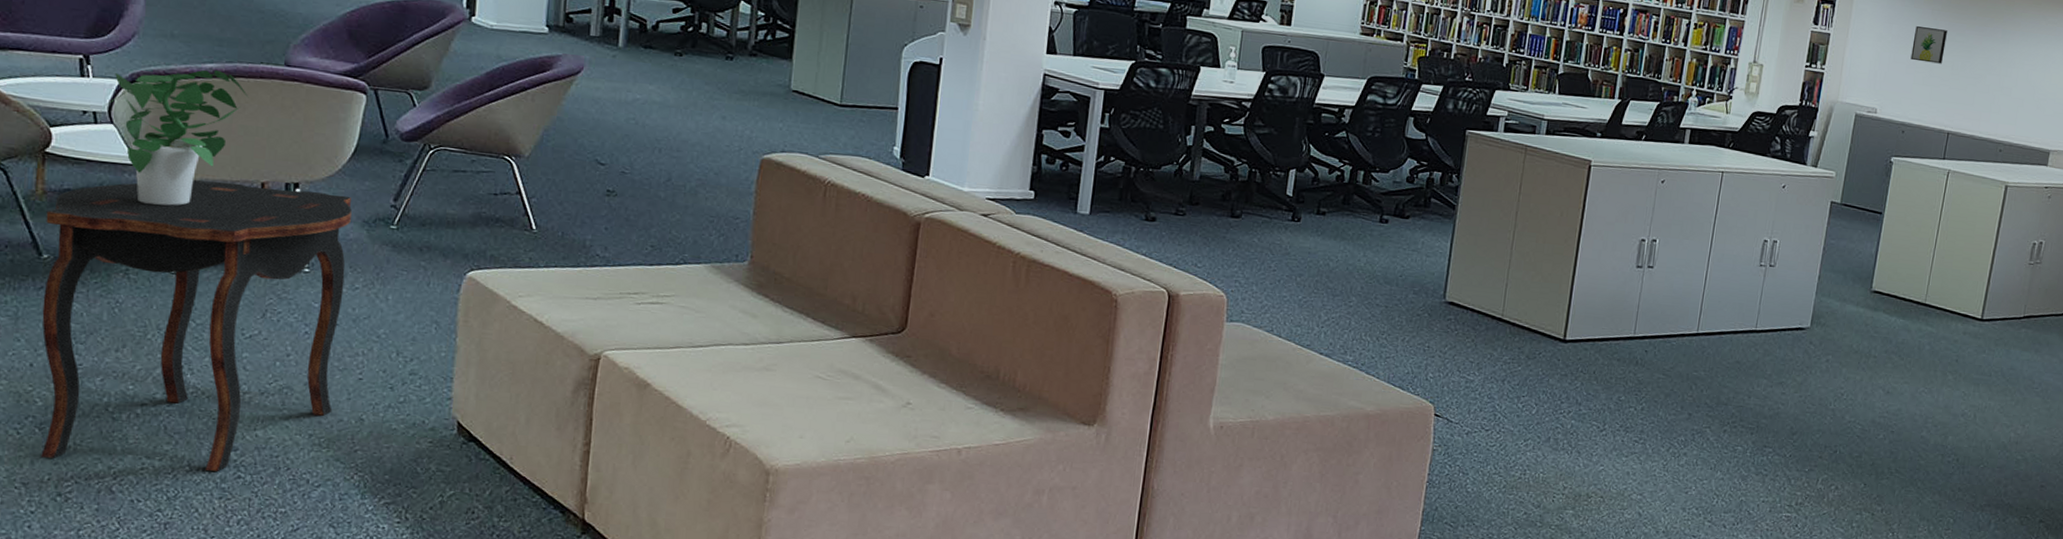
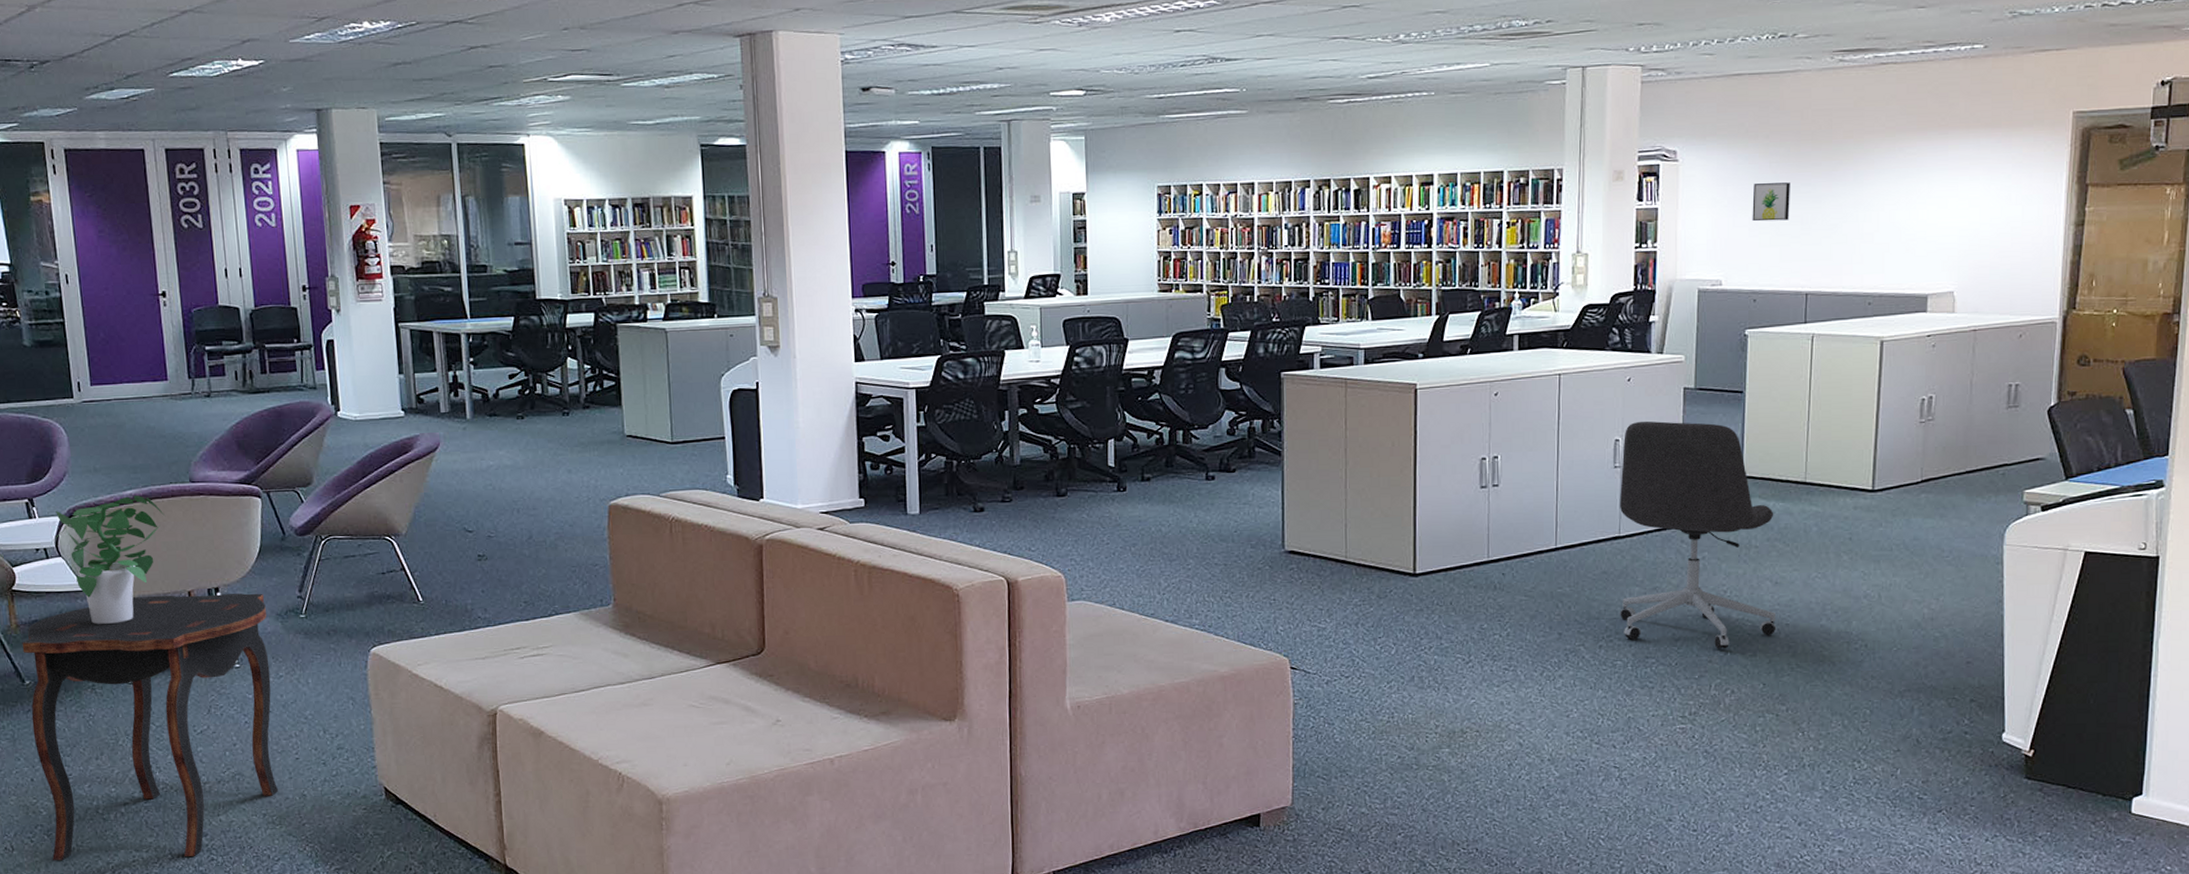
office chair: none [1746,226,1894,448] -> present [1619,421,1777,649]

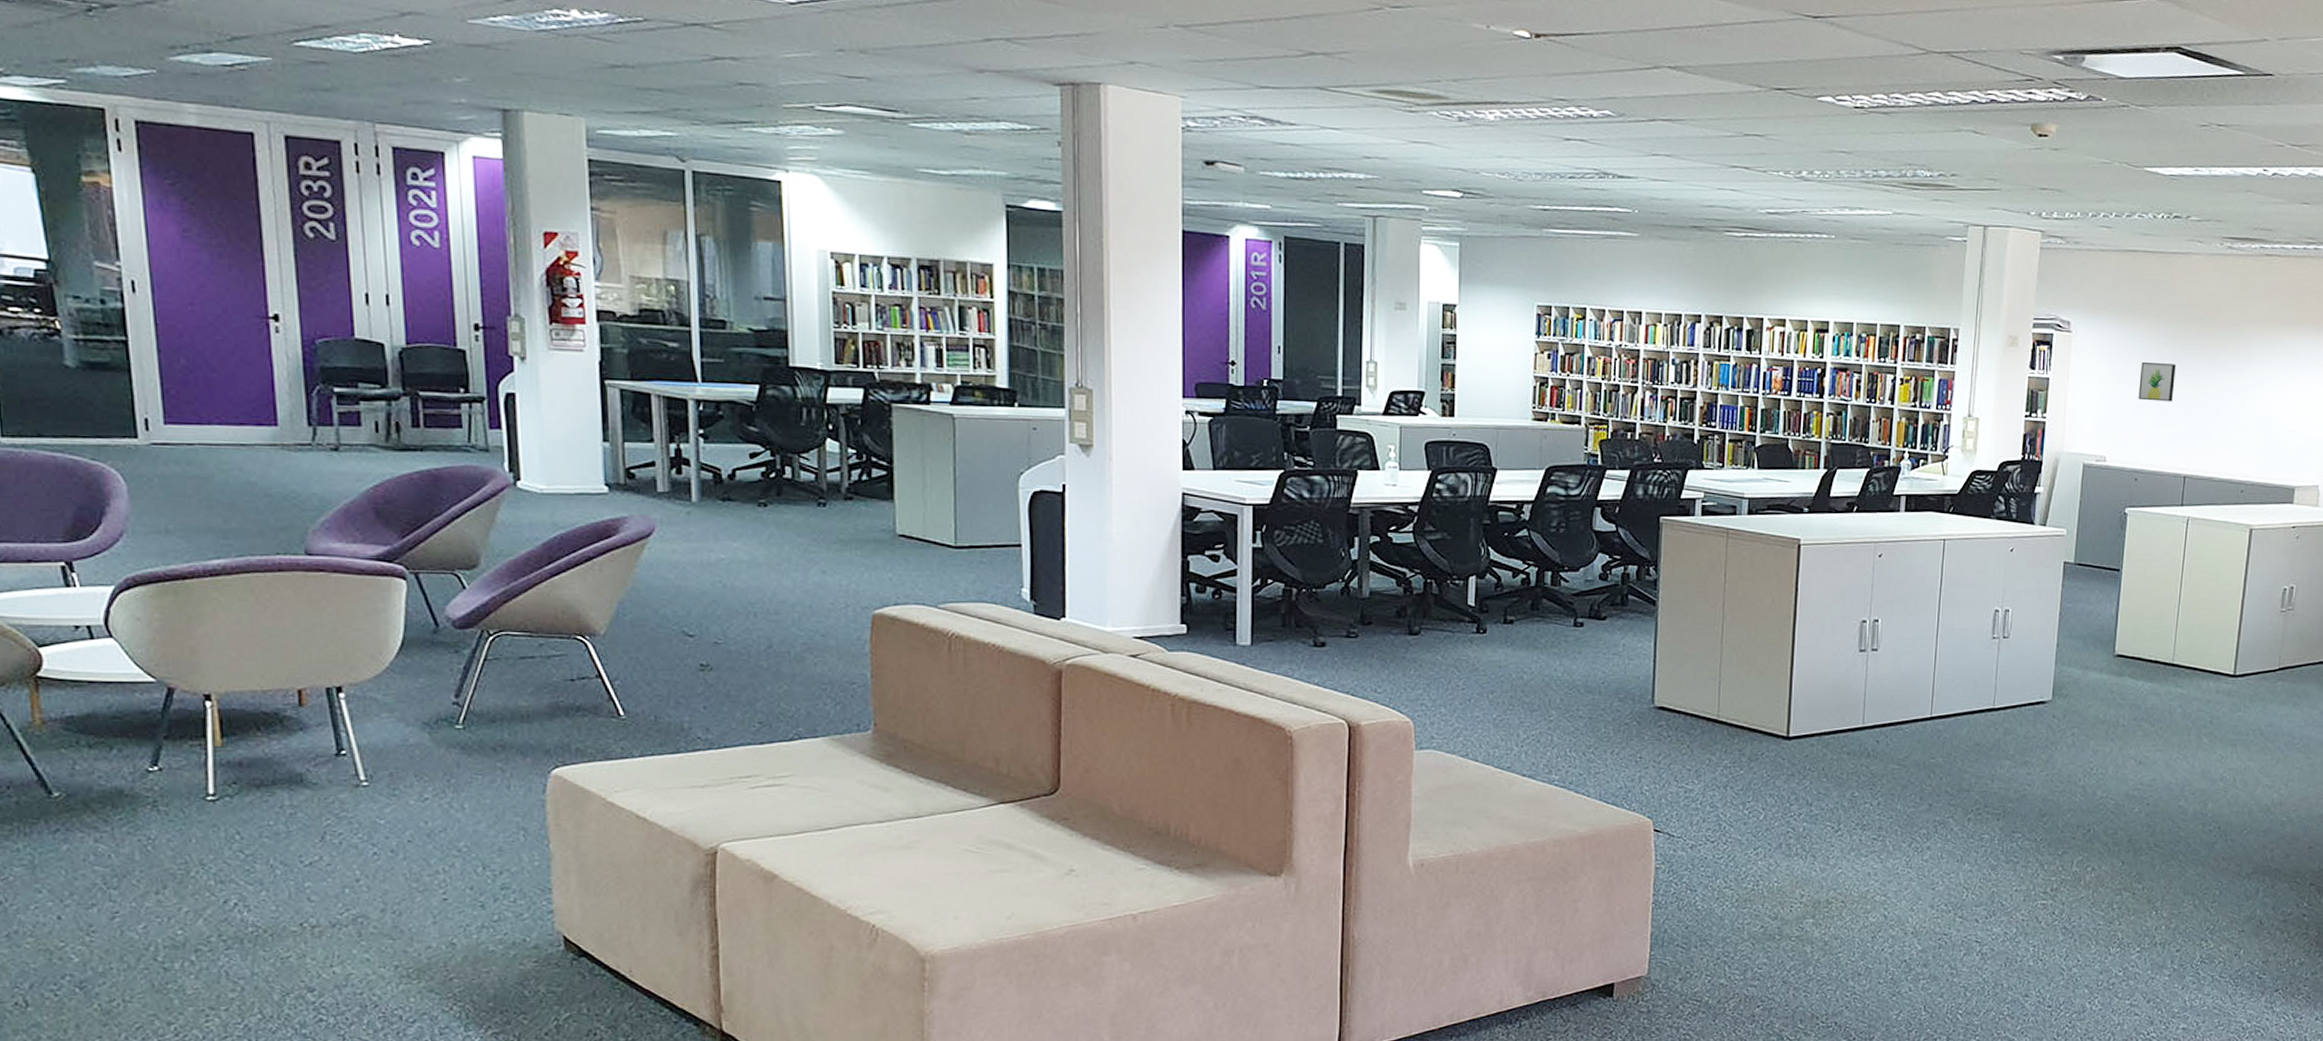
side table: present [22,593,279,860] -> none [49,692,418,1019]
potted plant: present [52,496,166,625] -> none [100,567,269,726]
office chair: present [1619,421,1777,649] -> none [1990,592,2142,826]

